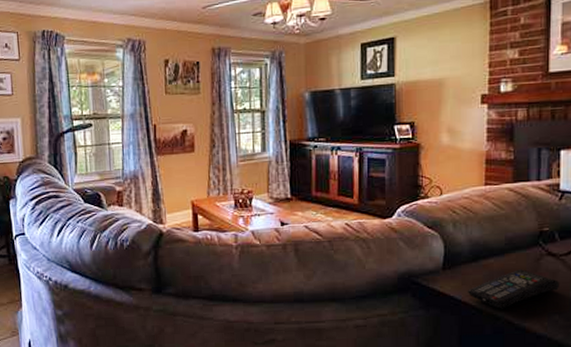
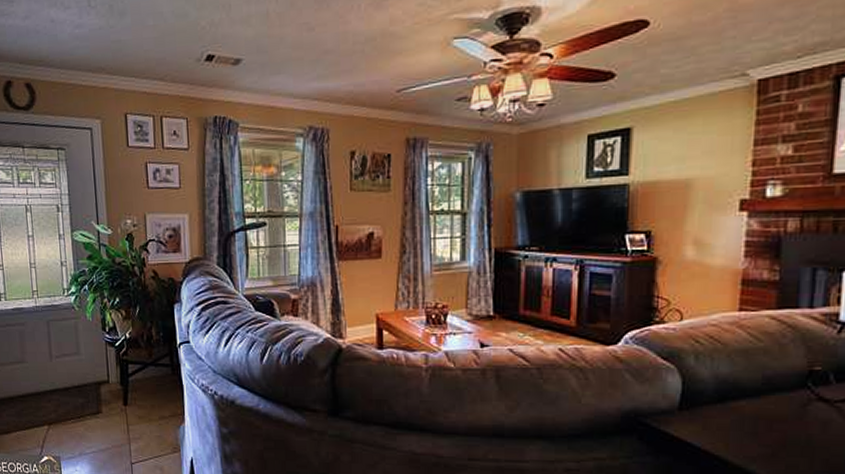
remote control: present [468,269,560,309] -> none [710,416,833,462]

